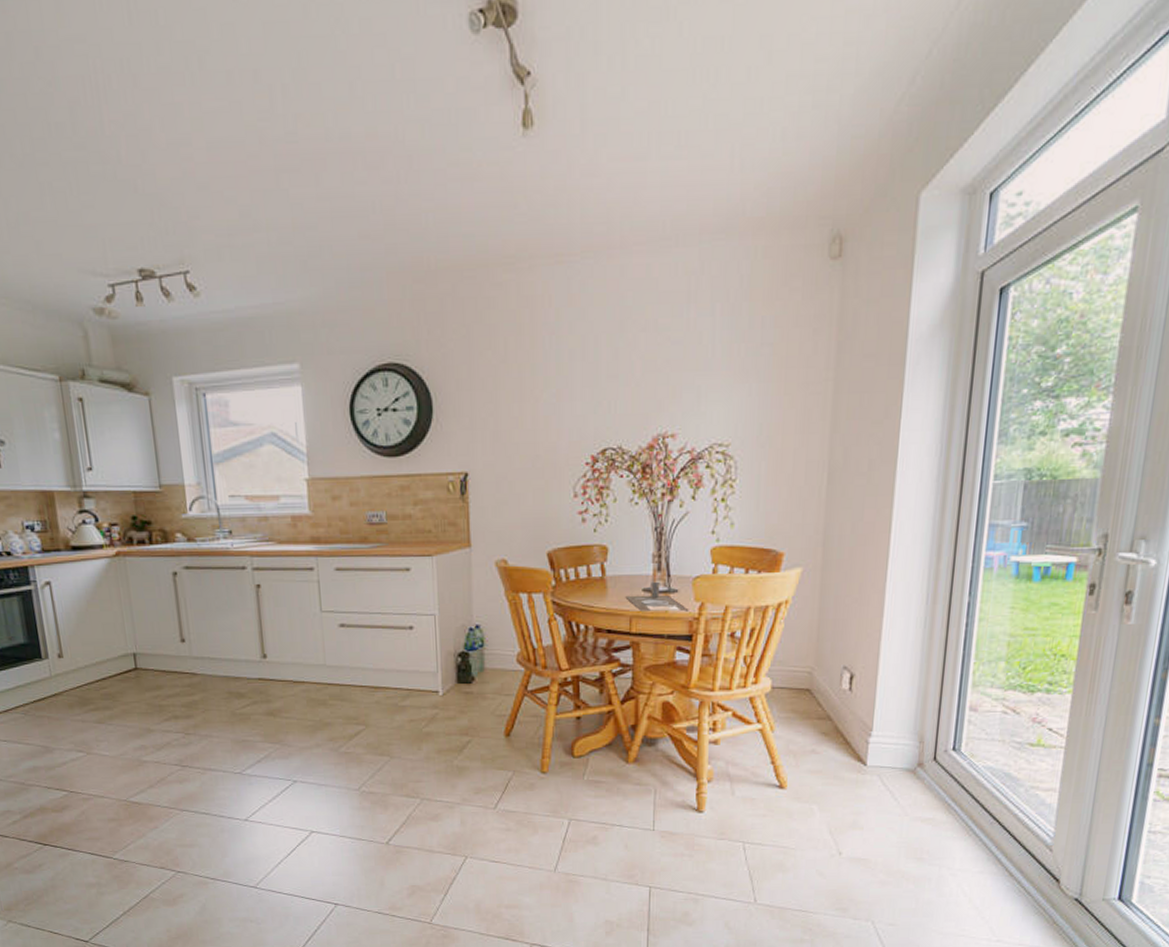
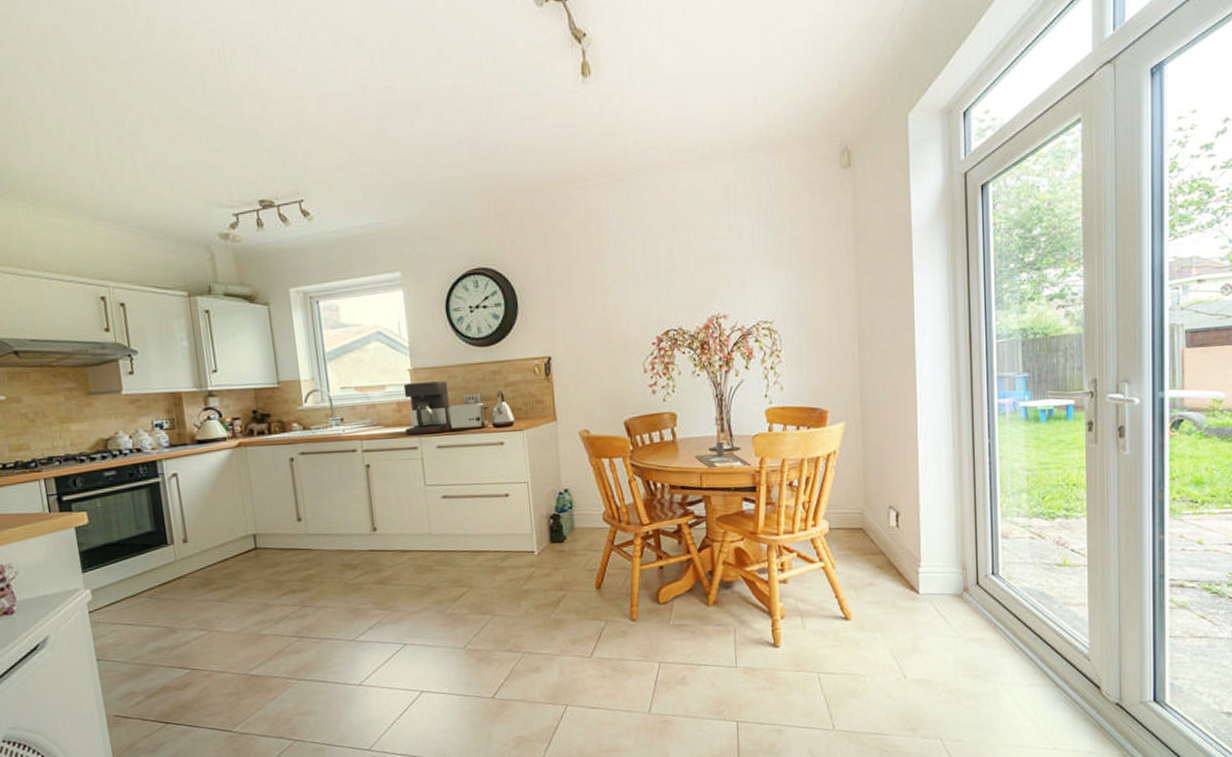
coffee maker: none [299,494,351,555] -> present [403,381,450,436]
toaster: none [347,521,395,554] -> present [446,402,490,432]
kettle: none [396,508,425,553] -> present [490,390,516,429]

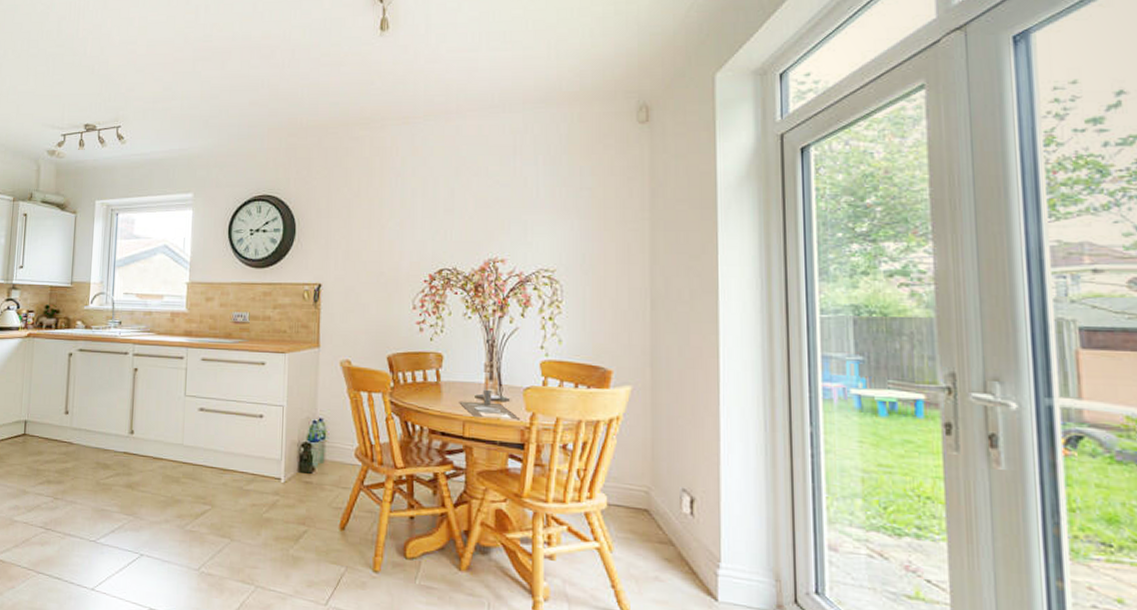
coffee maker: present [403,381,450,436] -> none [175,296,220,346]
toaster: present [446,402,490,432] -> none [215,320,256,348]
kettle: present [490,390,516,429] -> none [255,311,280,349]

